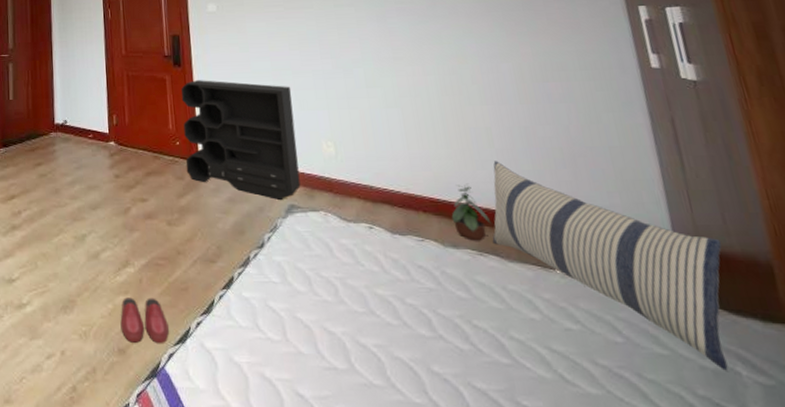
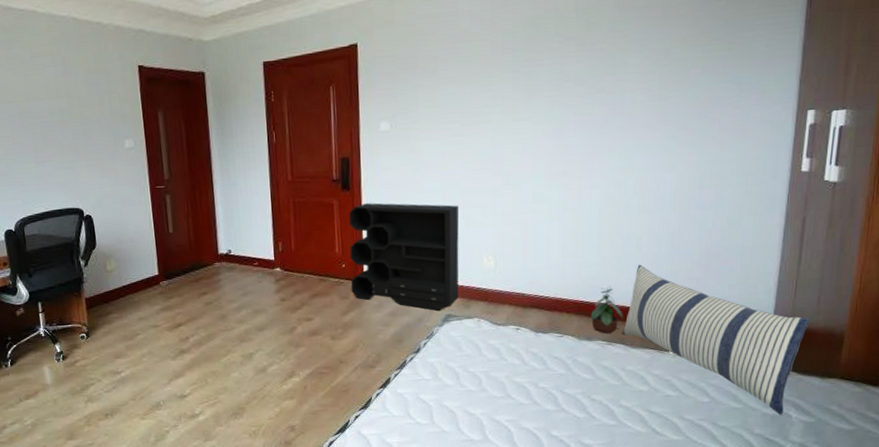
slippers: present [120,297,169,344] -> none [286,400,330,436]

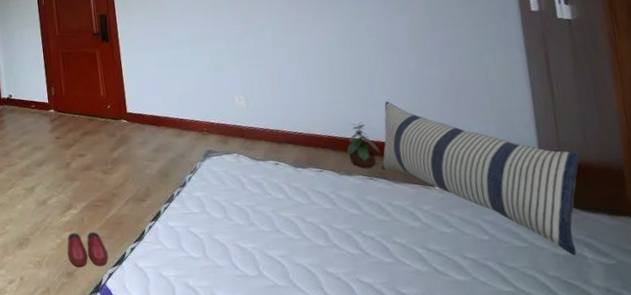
slippers: none [286,400,330,436] -> present [67,232,108,267]
shoe rack: present [348,203,460,311] -> none [109,51,216,147]

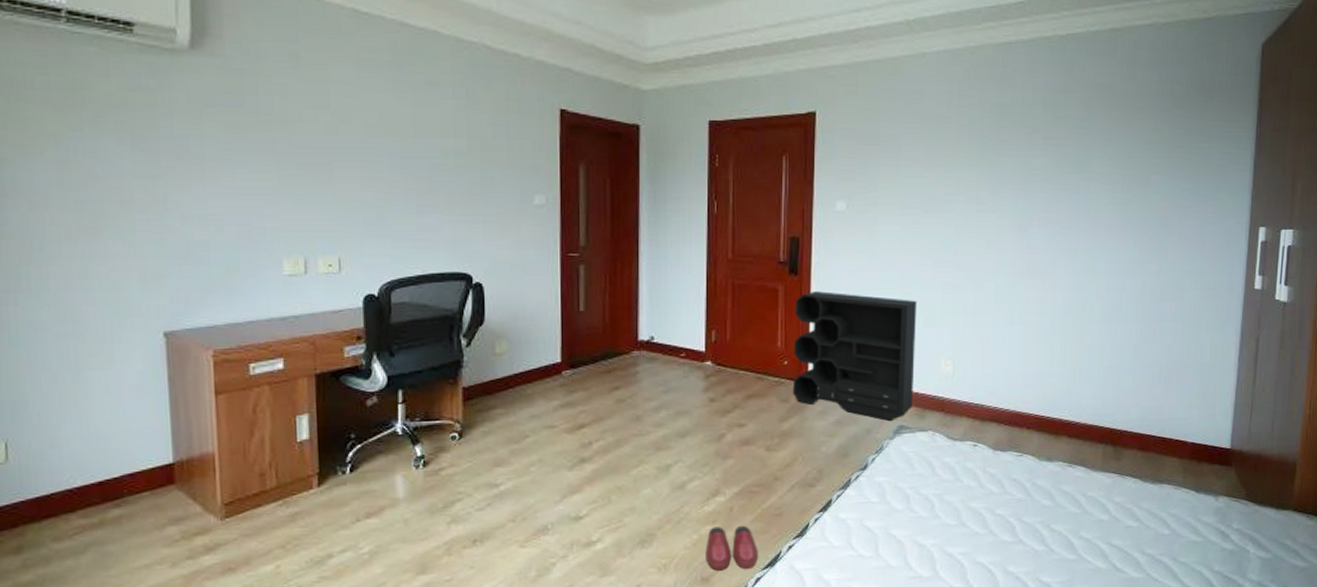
shoe rack: none [109,51,216,147] -> present [792,291,918,421]
potted plant: present [346,122,381,169] -> none [1051,400,1086,455]
pillow: present [381,101,581,256] -> none [1083,378,1265,550]

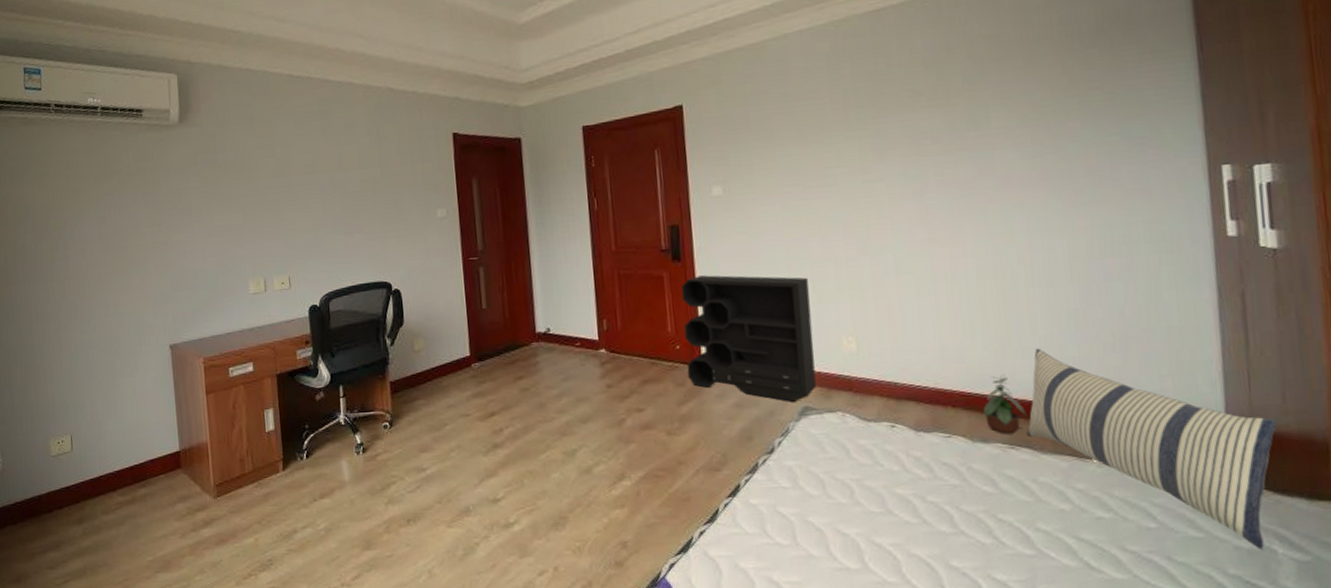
slippers: present [705,525,758,571] -> none [617,509,670,555]
potted plant: none [1051,400,1086,455] -> present [983,374,1027,436]
pillow: none [1083,378,1265,550] -> present [1026,348,1277,550]

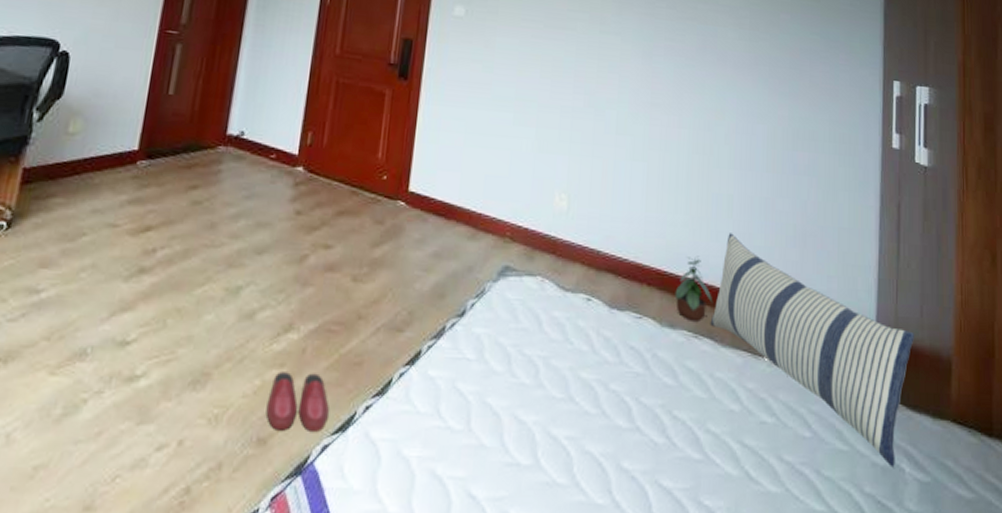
slippers: none [617,509,670,555] -> present [265,372,329,433]
shoe rack: present [681,275,817,402] -> none [388,99,533,259]

